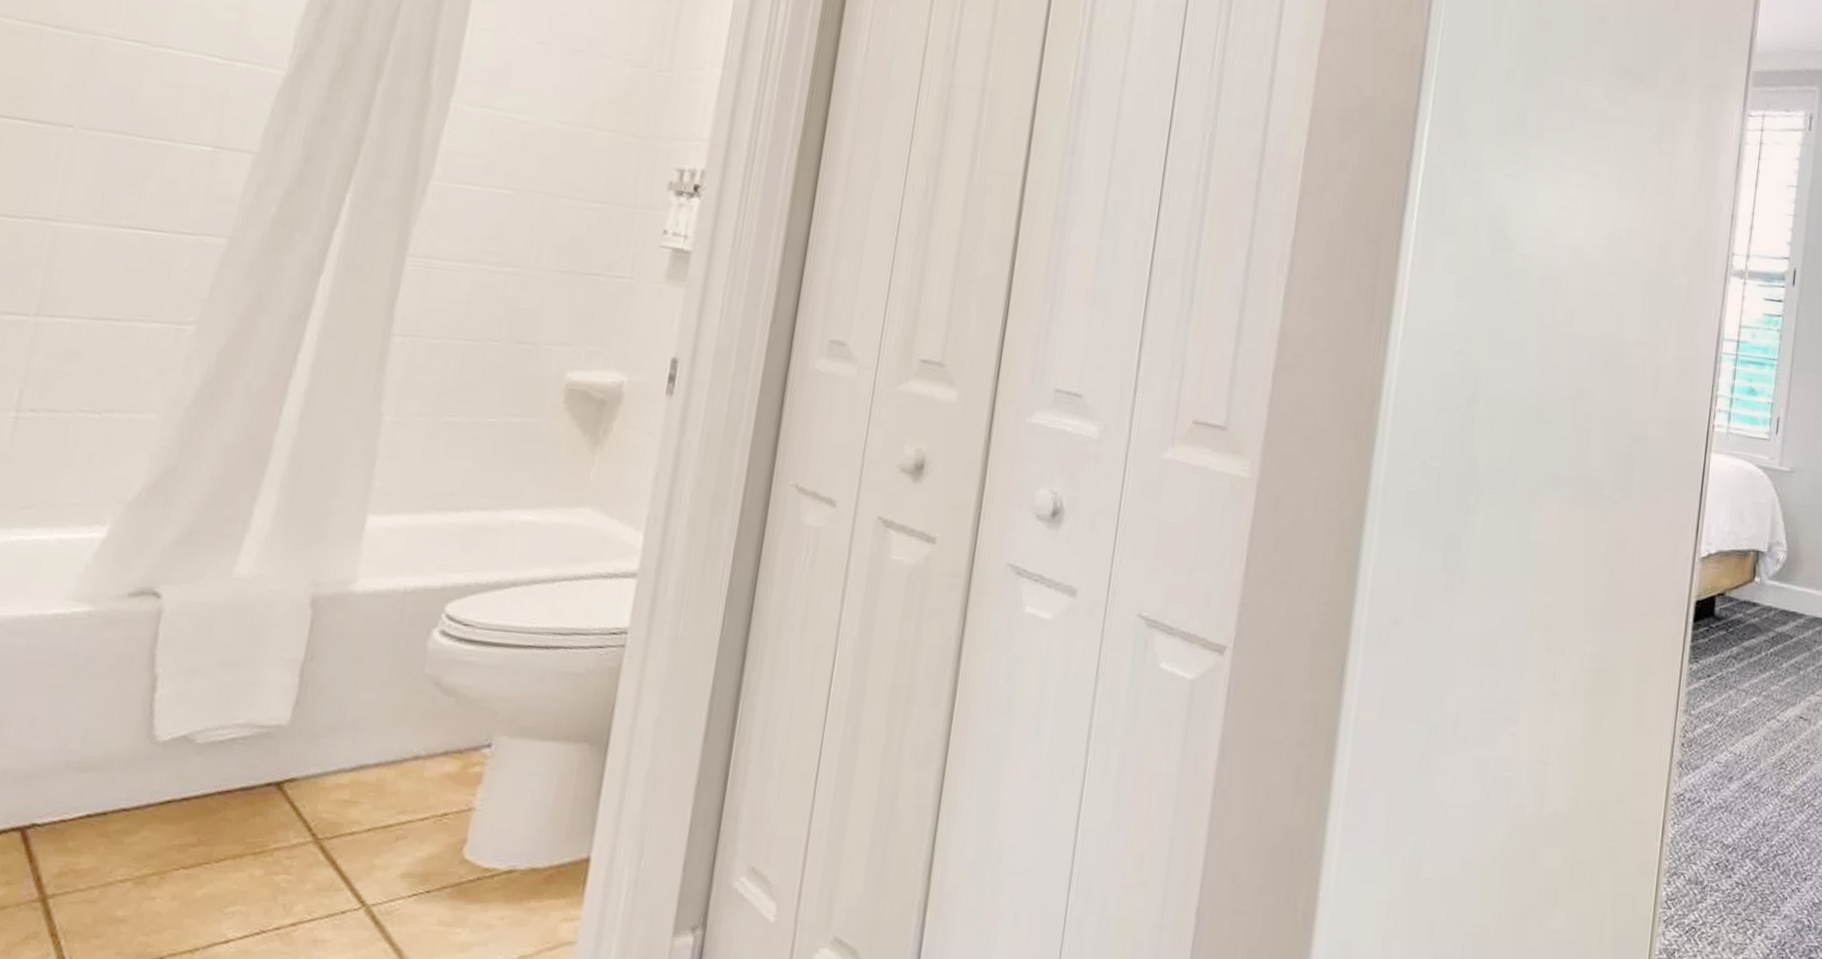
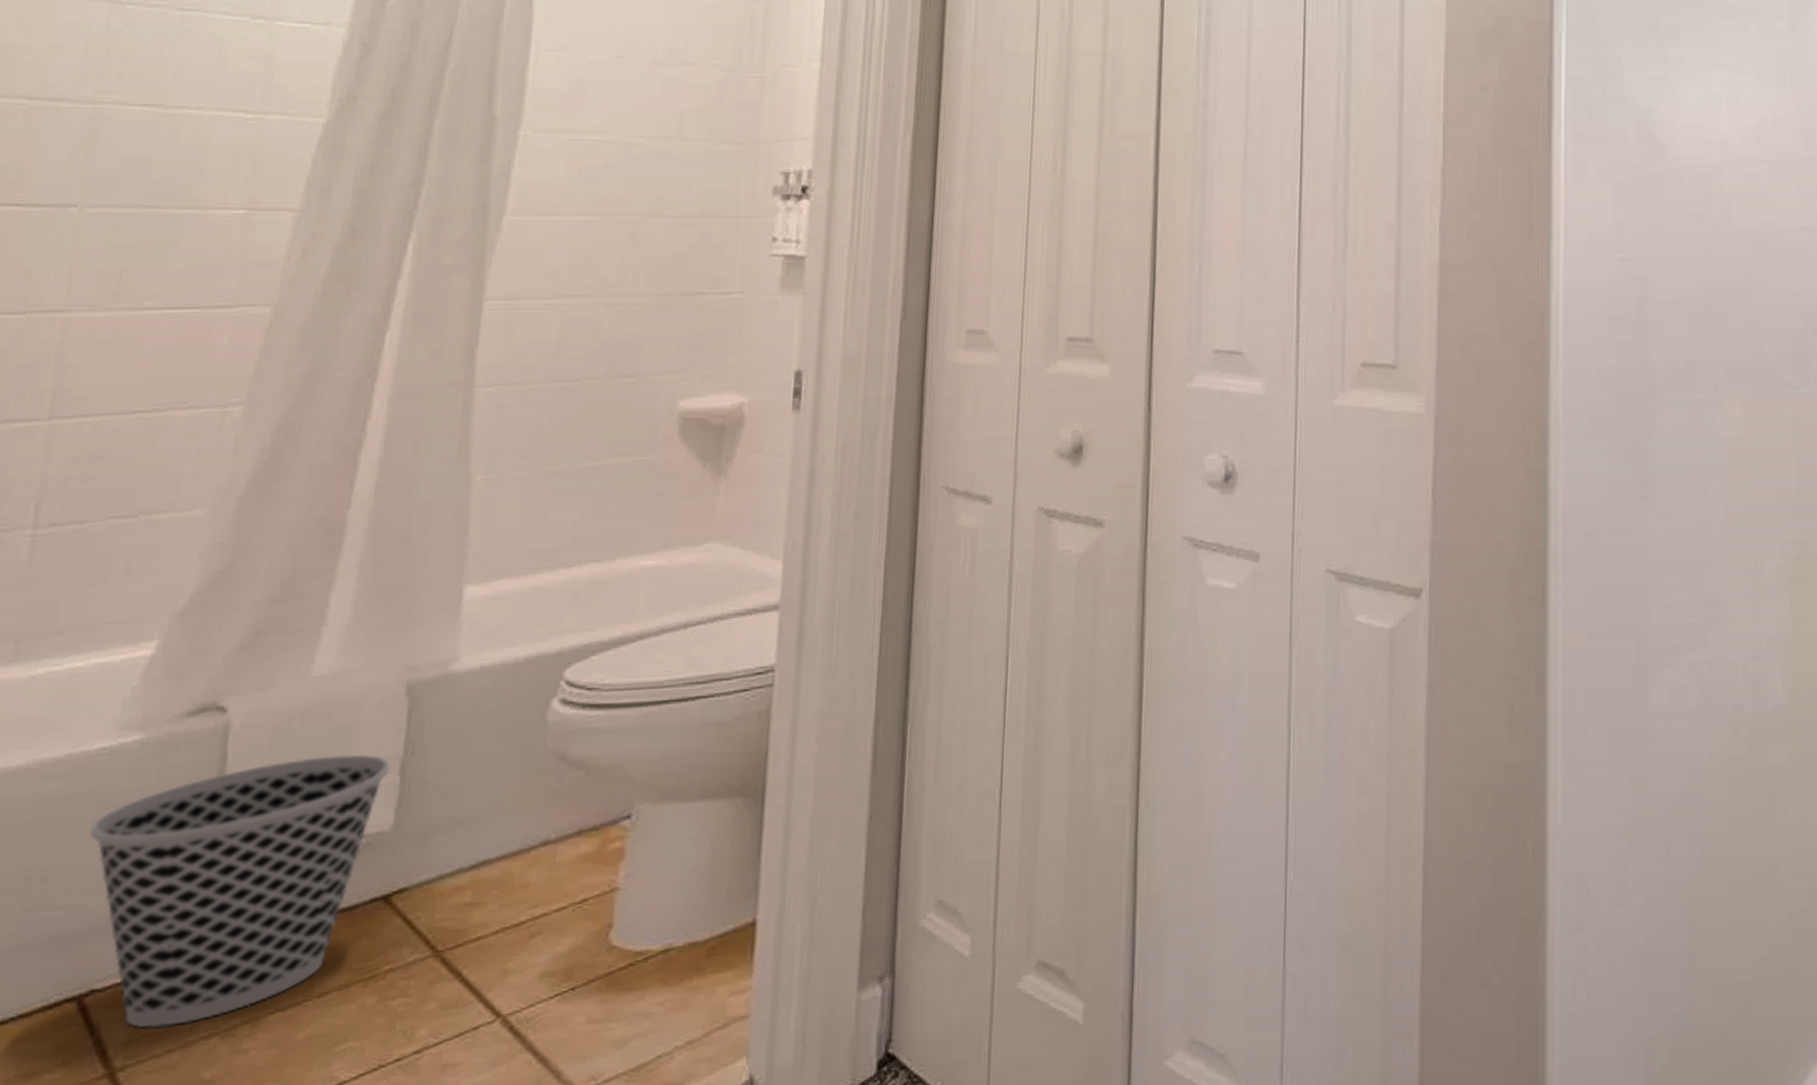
wastebasket: none [42,649,292,867] -> present [90,754,391,1028]

